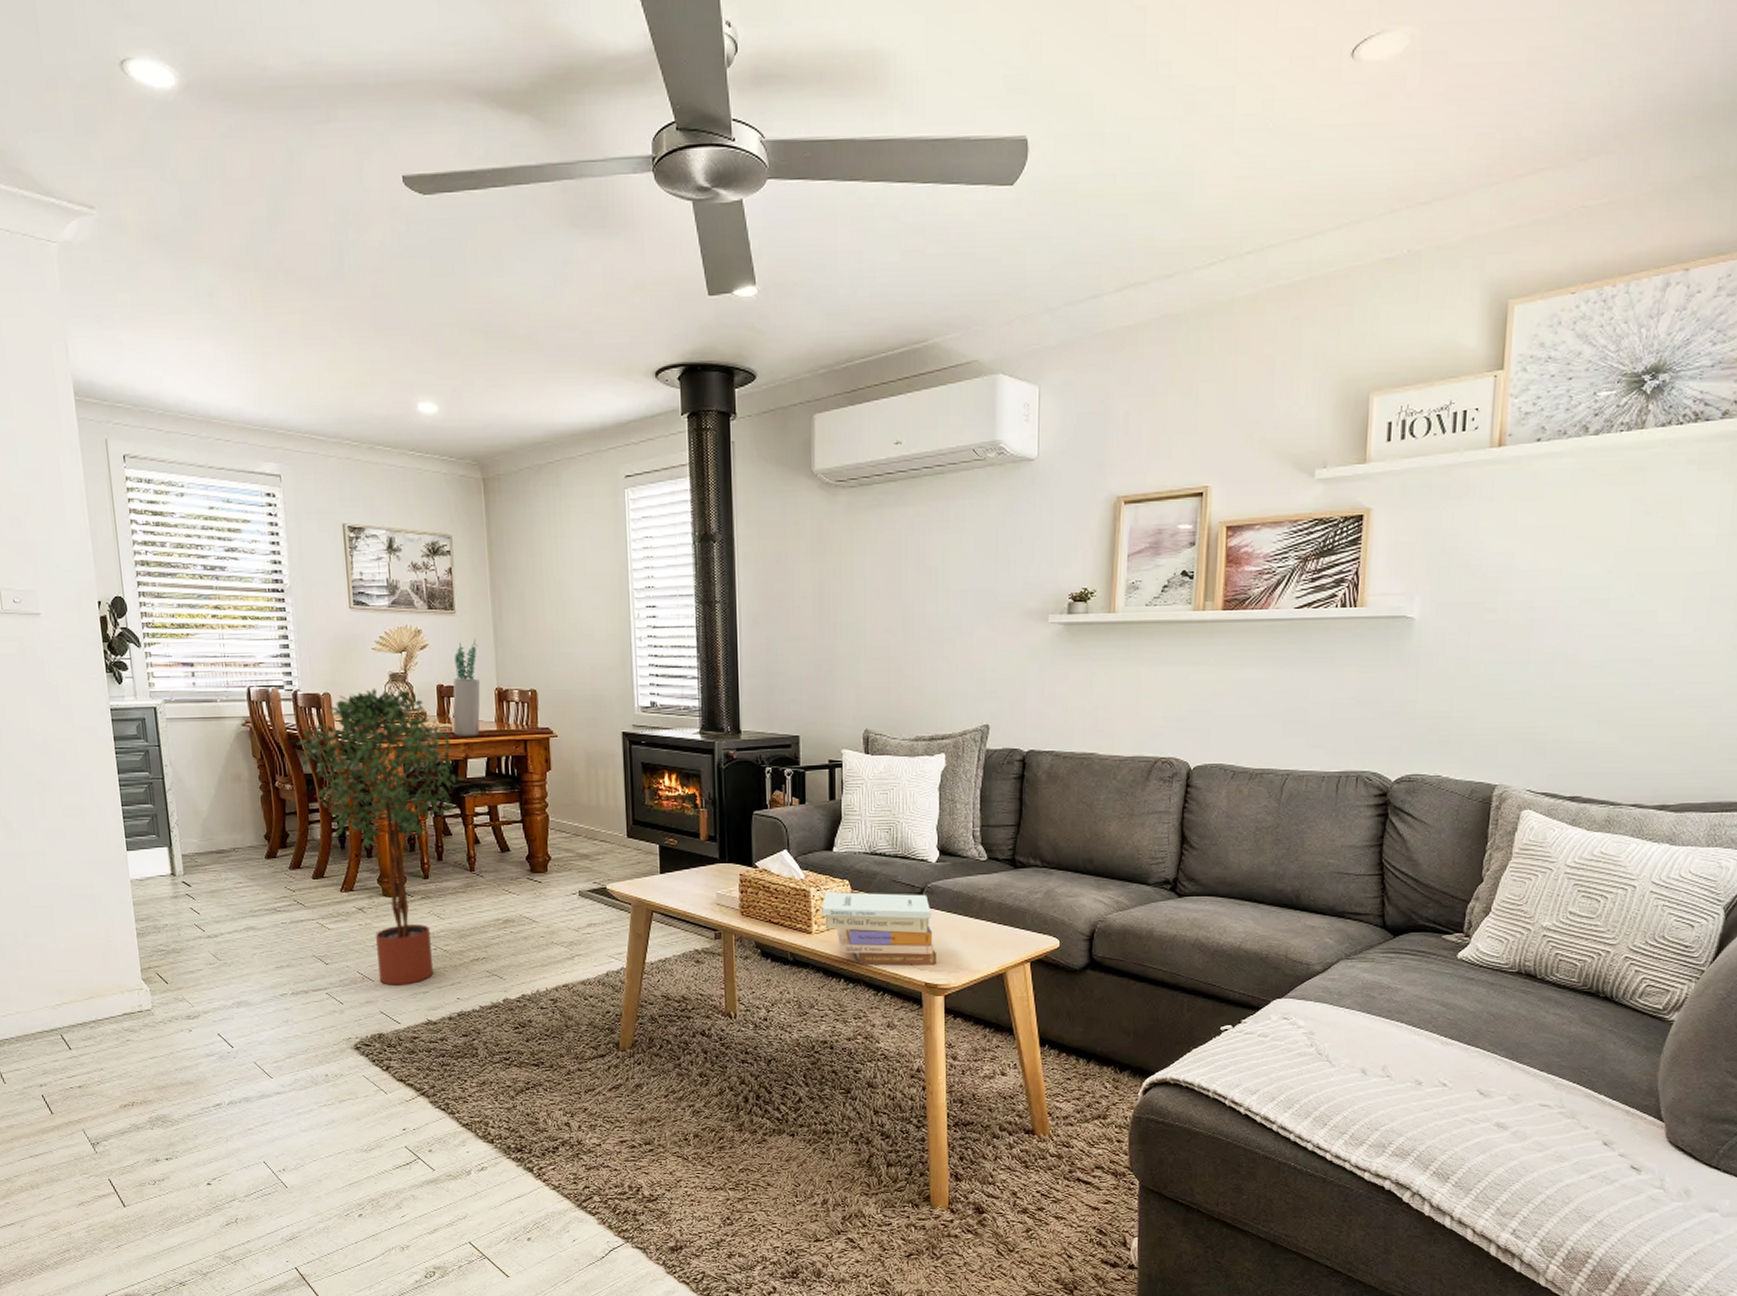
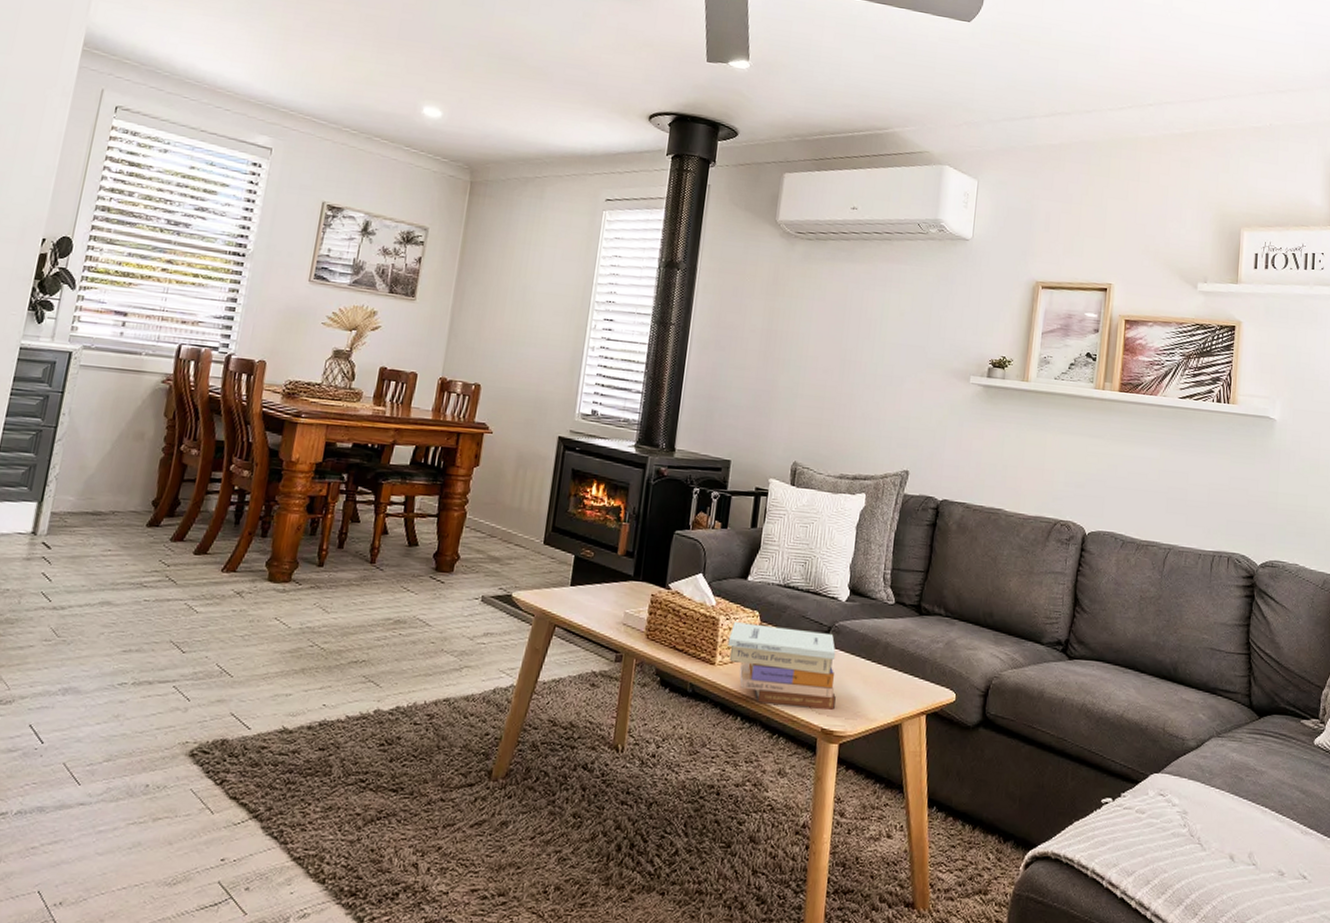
potted tree: present [296,688,466,985] -> none [215,361,388,685]
vase: present [453,638,481,738] -> none [386,327,432,424]

